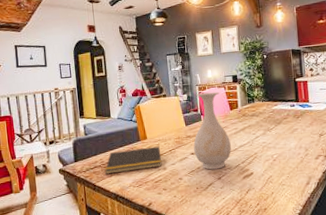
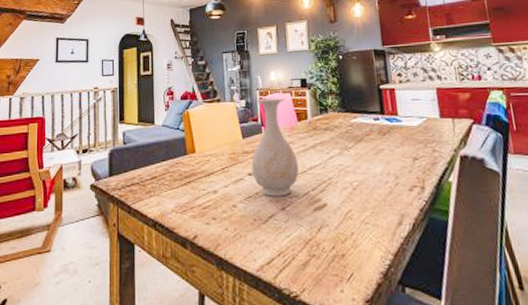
notepad: present [104,146,162,174] -> none [143,162,212,194]

